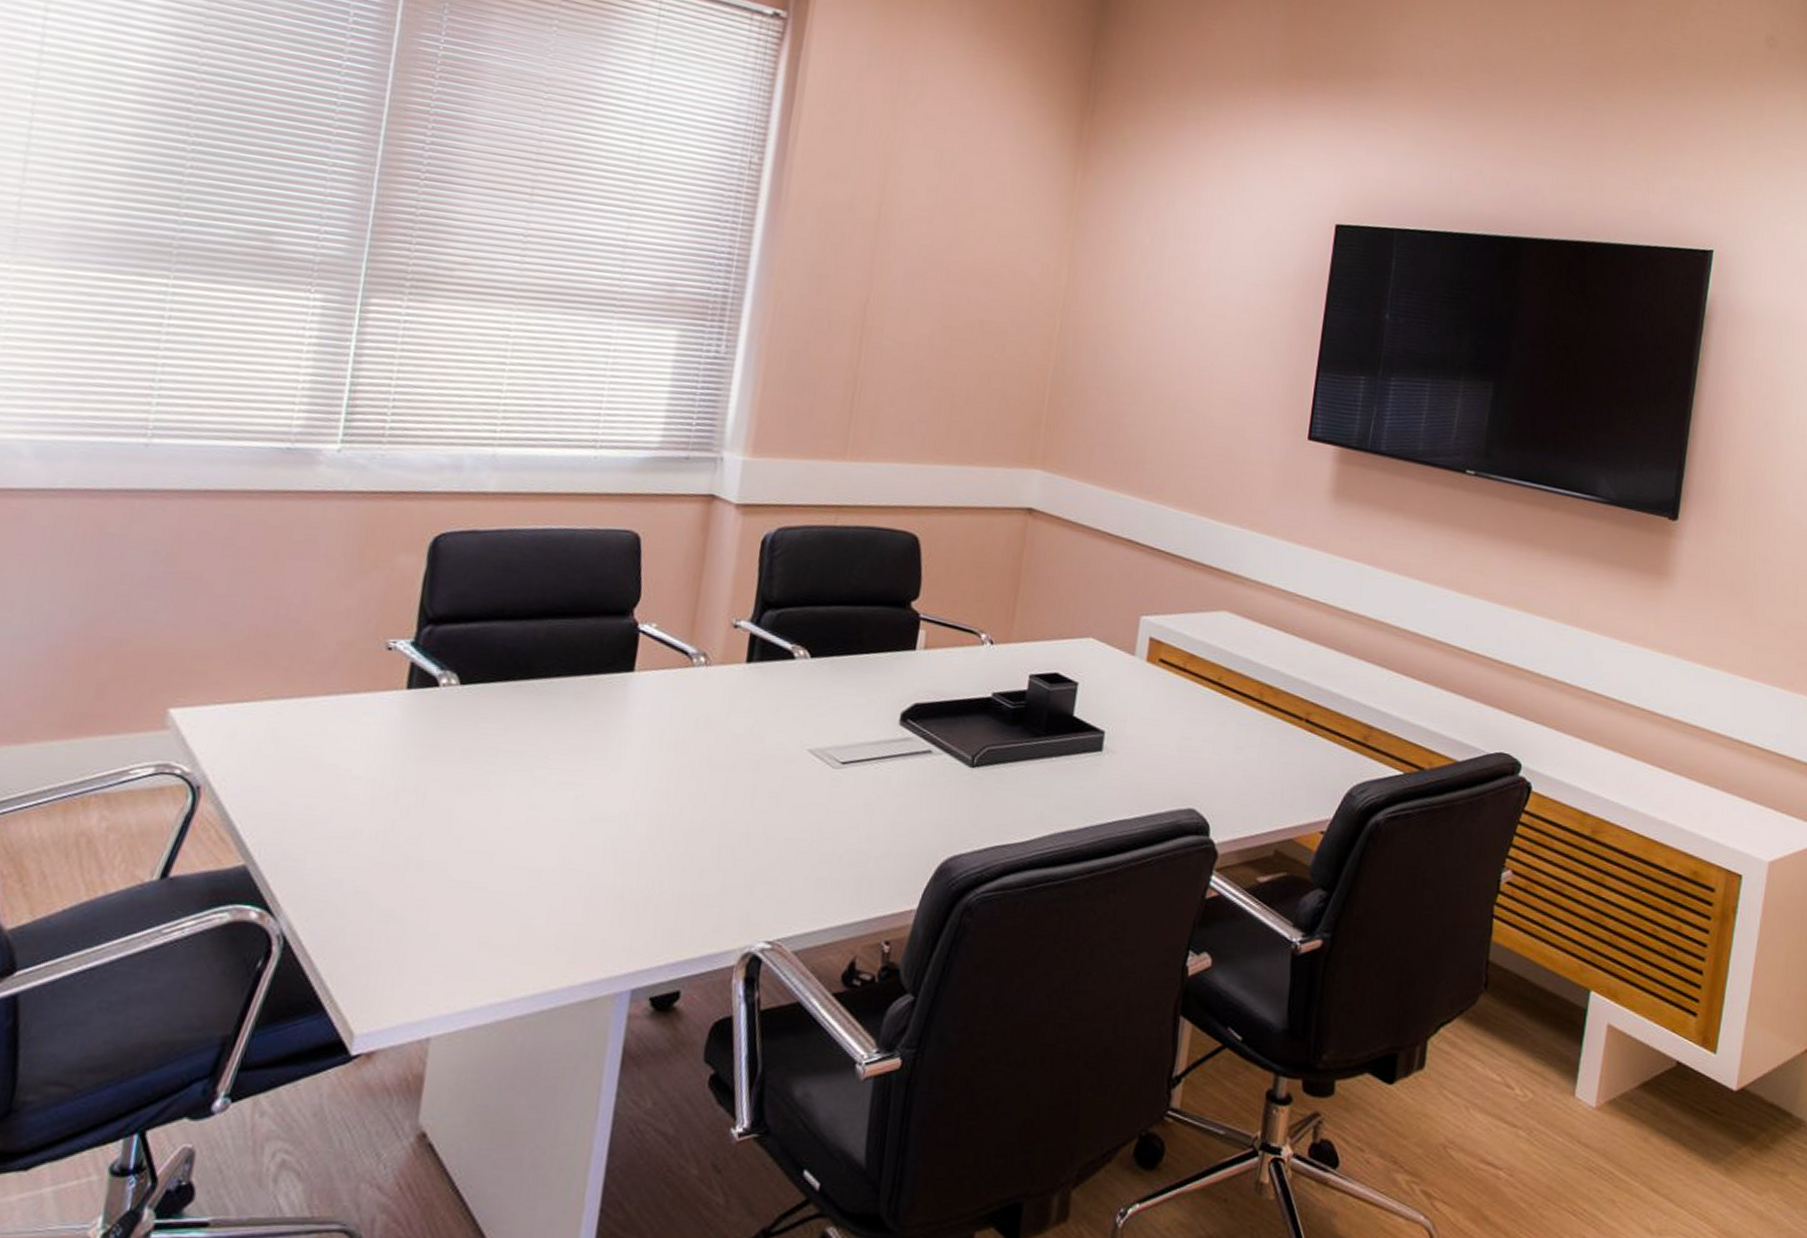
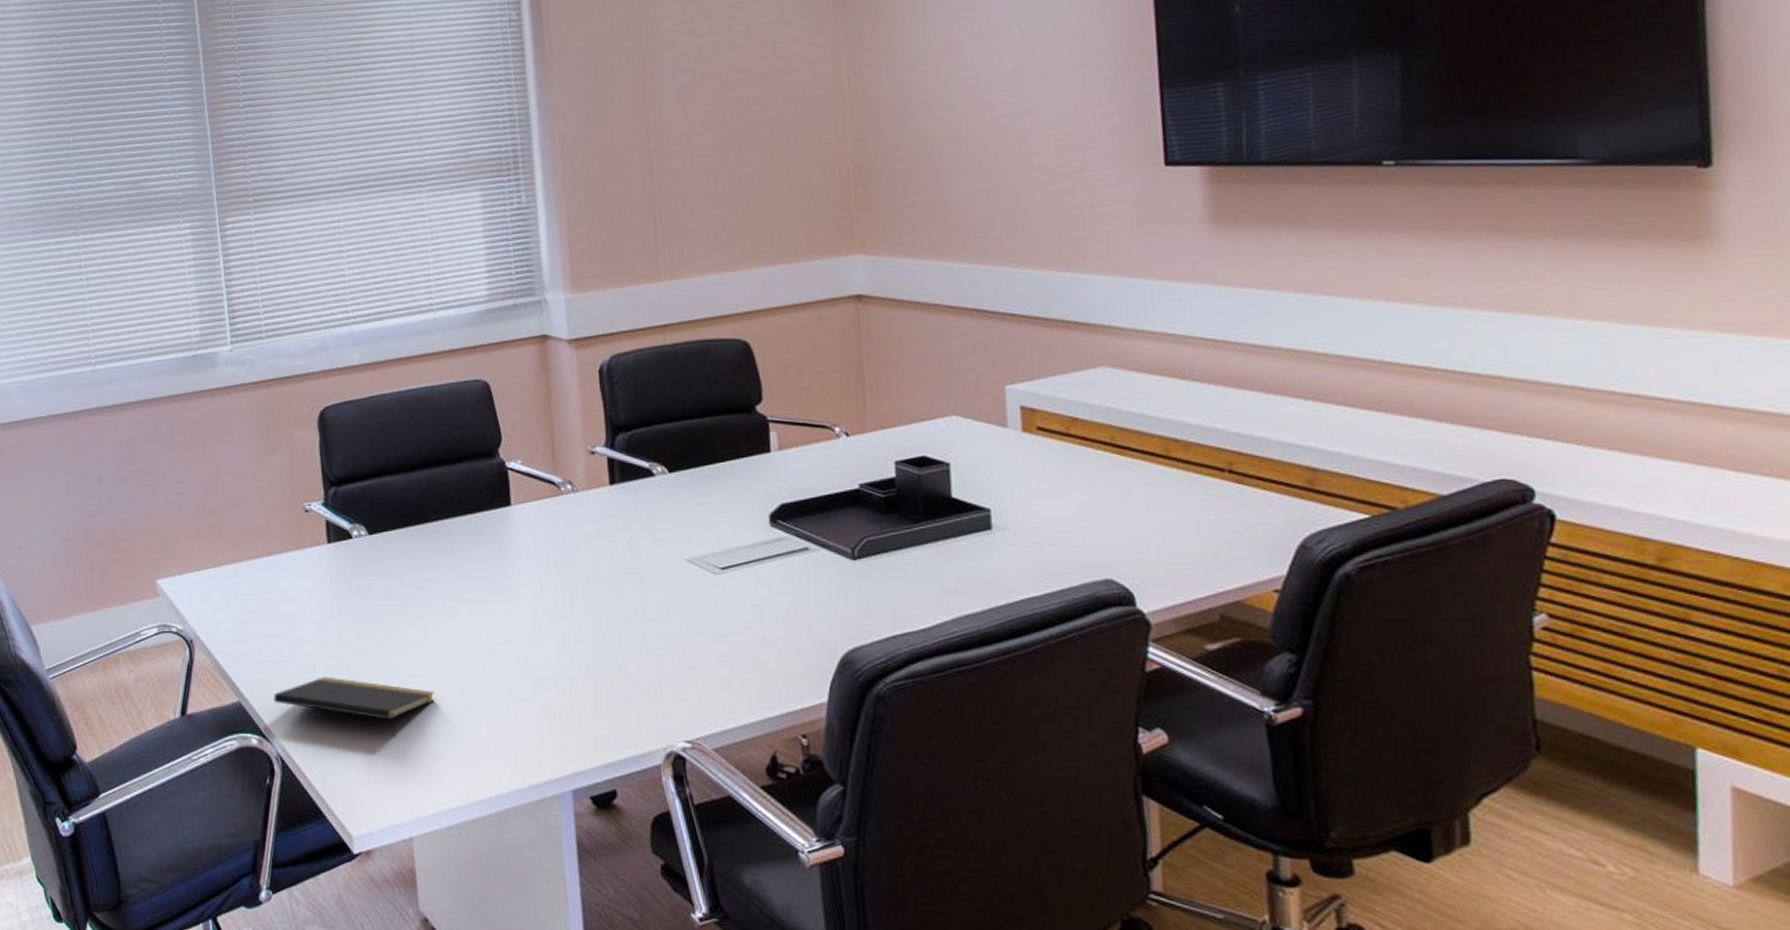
notepad: none [292,843,497,921] -> present [274,676,435,738]

